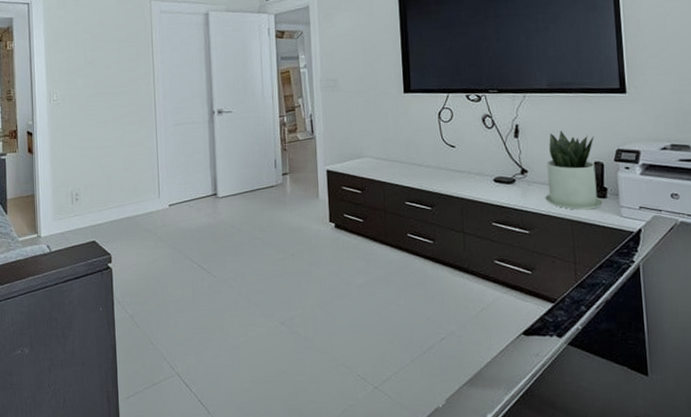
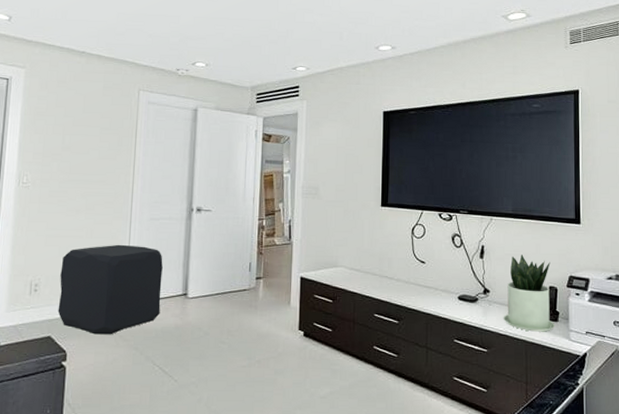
pouf: none [97,151,193,237] -> present [57,244,163,335]

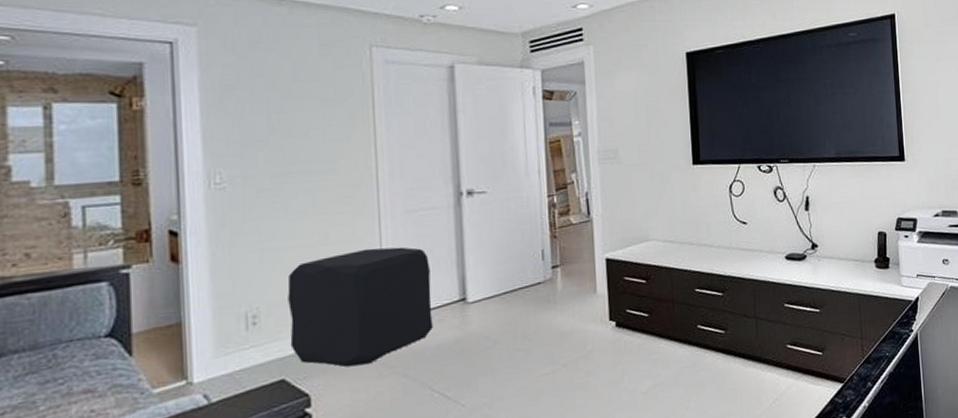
planter: present [503,255,556,332] -> none [833,201,887,283]

